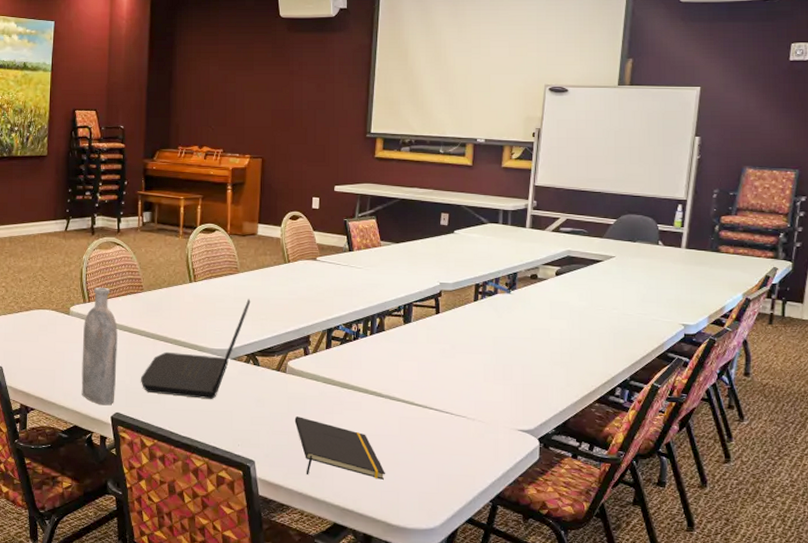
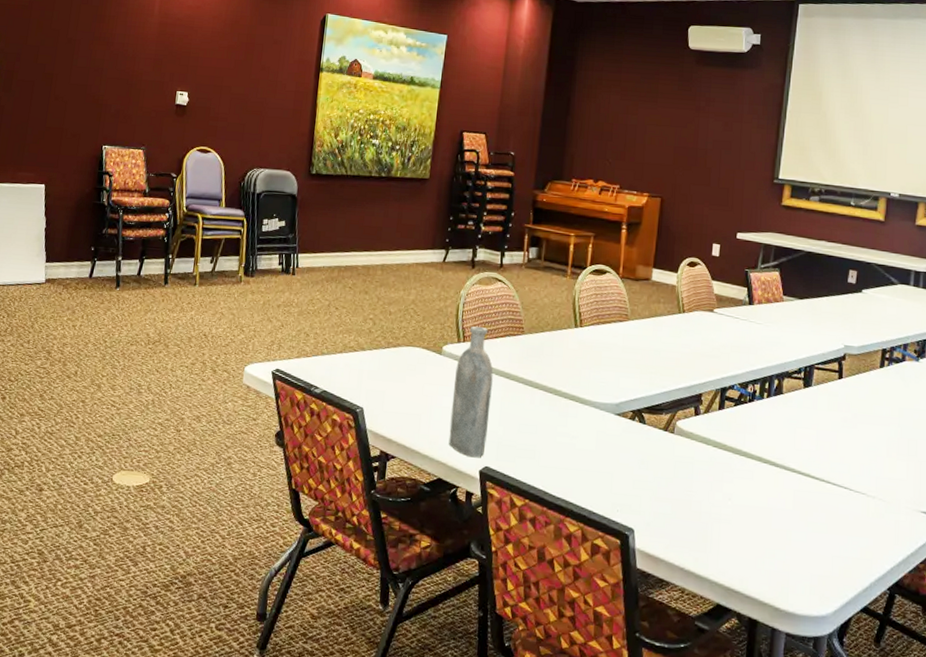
laptop: present [141,299,251,399] -> none [515,349,640,458]
notepad: present [294,416,386,480] -> none [680,482,777,558]

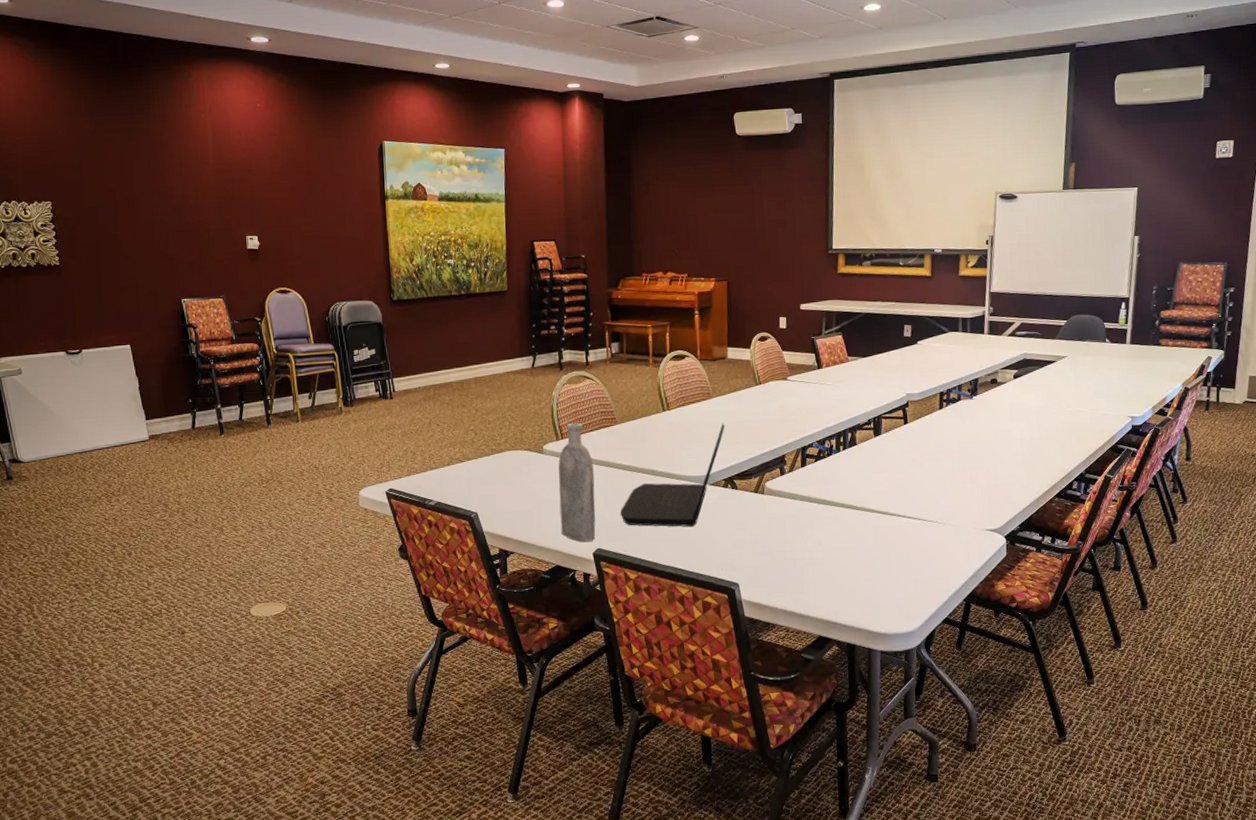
laptop: none [515,349,640,458] -> present [621,423,725,527]

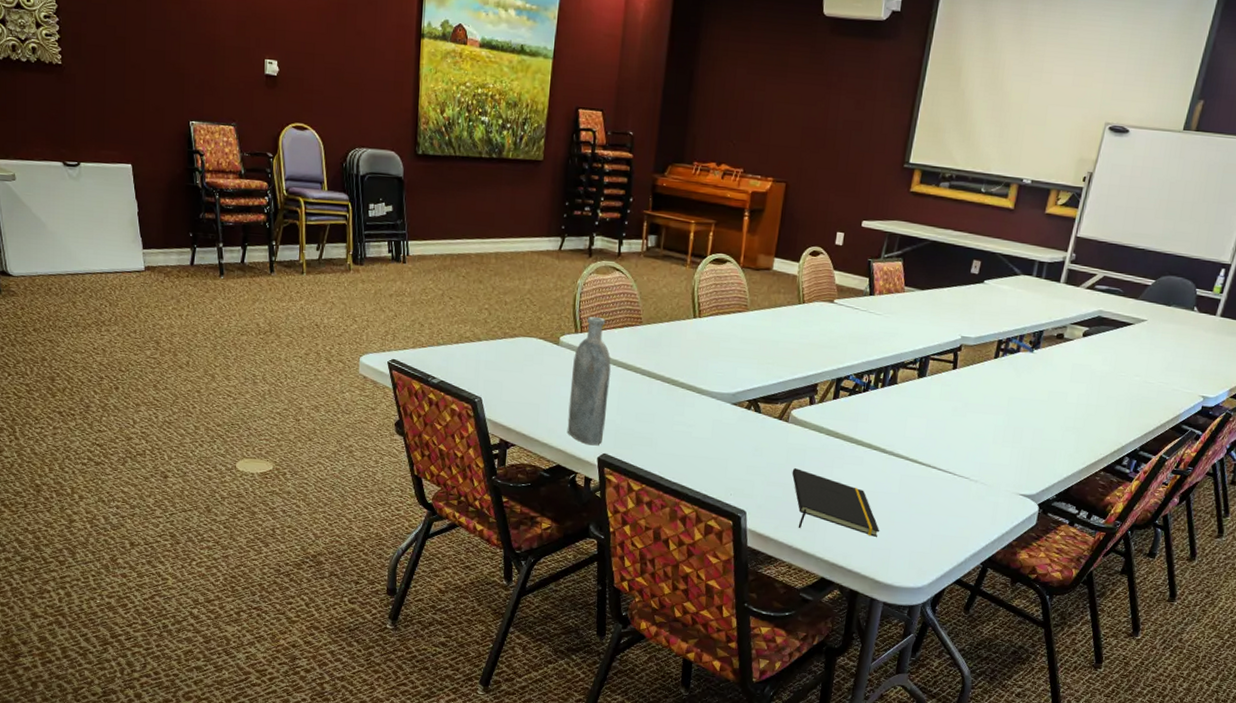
laptop: present [621,423,725,527] -> none [632,340,758,445]
notepad: none [775,536,866,592] -> present [792,468,880,537]

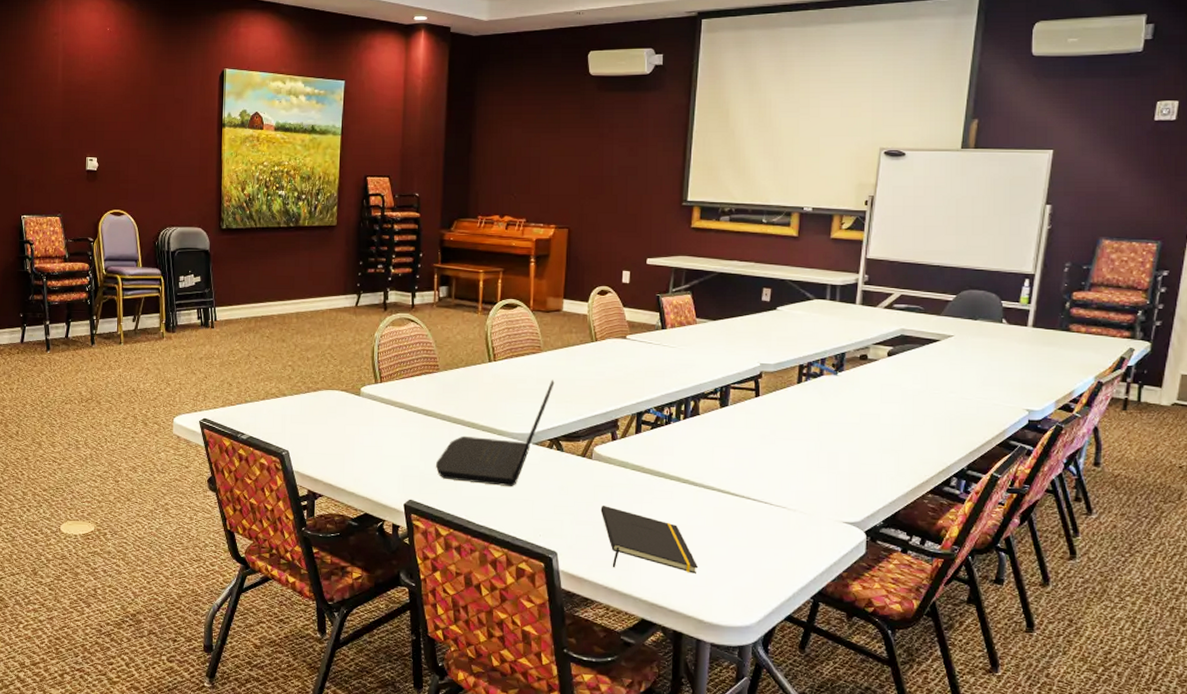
bottle: present [567,316,611,446] -> none [372,366,411,492]
laptop: none [632,340,758,445] -> present [436,380,555,486]

